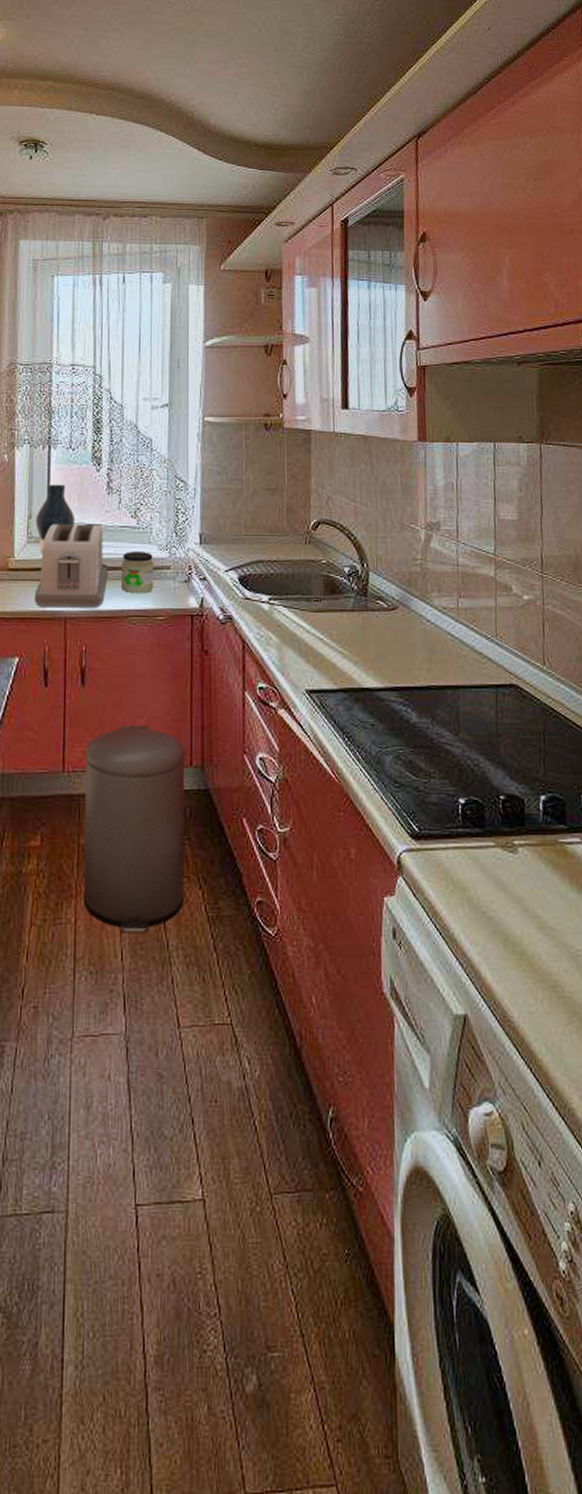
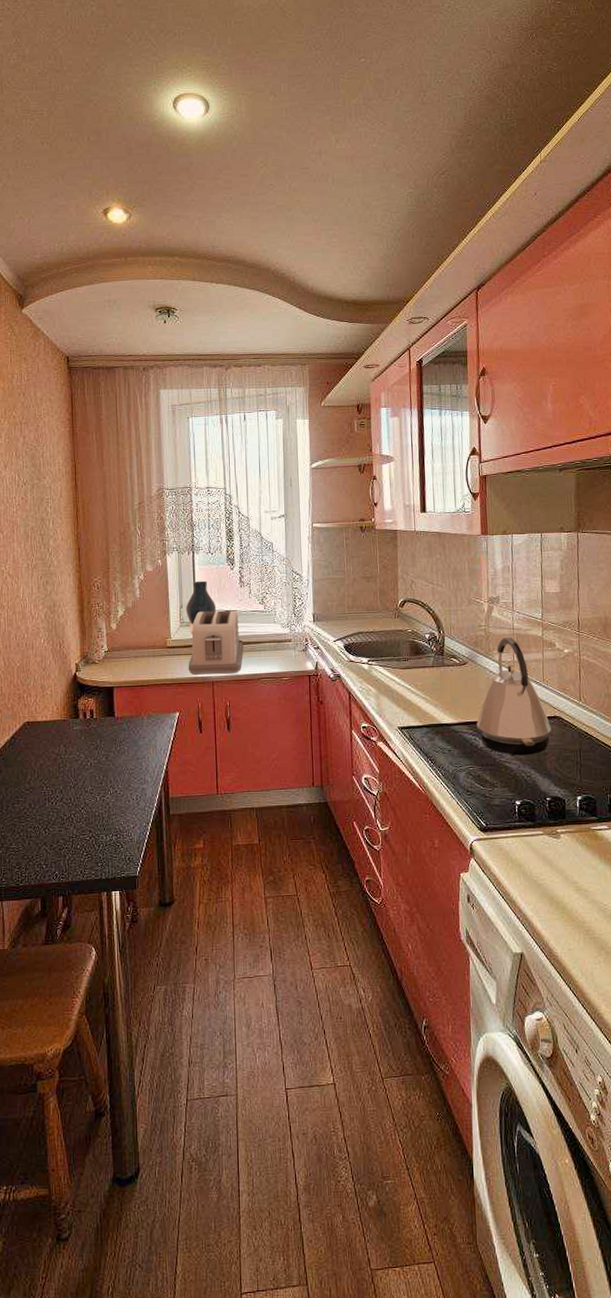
pedal bin: present [83,726,185,934] -> none [233,758,312,907]
jar: present [120,551,154,594] -> none [253,629,279,662]
kettle: none [409,576,507,736] -> present [477,637,552,756]

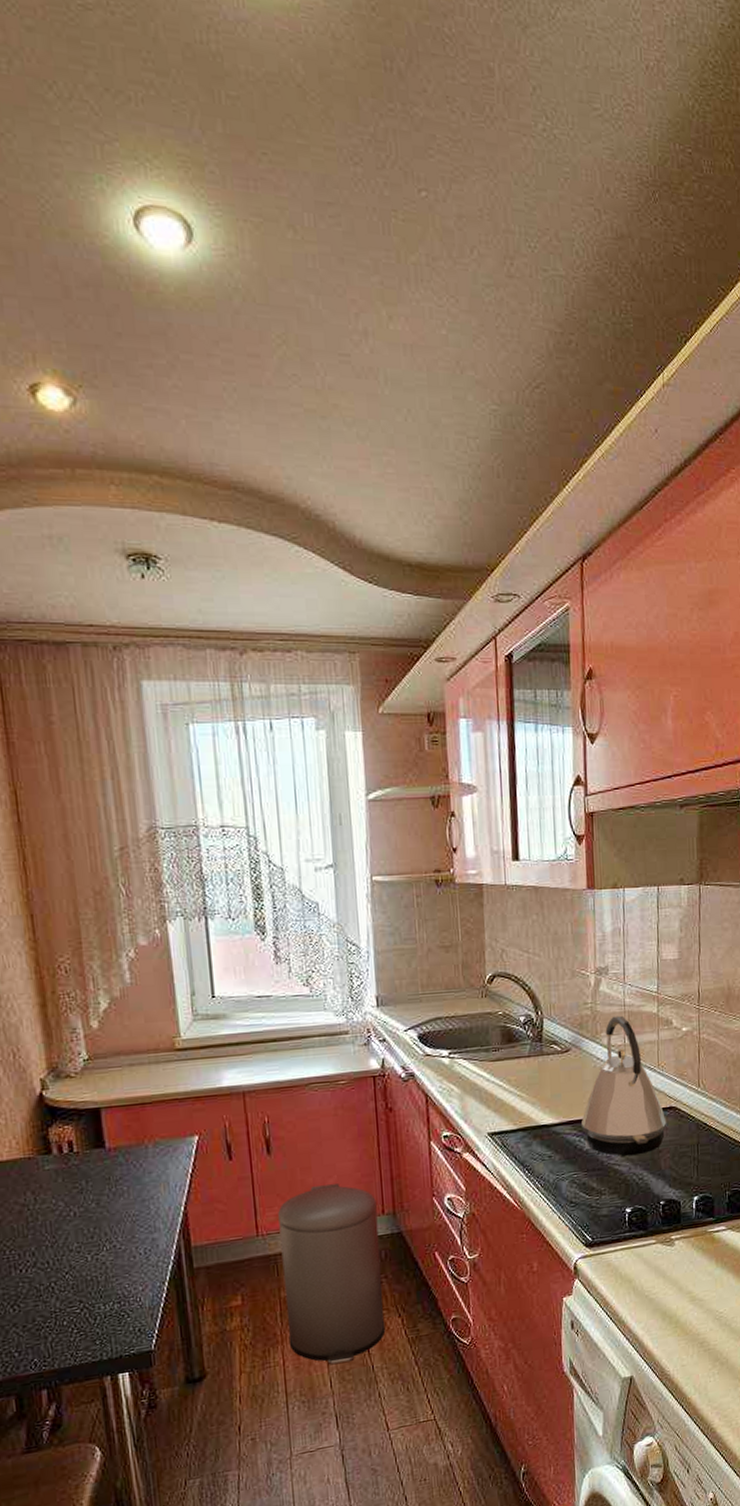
vase: present [185,580,217,634] -> none [198,956,244,1031]
toaster: present [188,610,244,675] -> none [207,995,285,1085]
pedal bin: none [233,758,312,907] -> present [278,1184,386,1366]

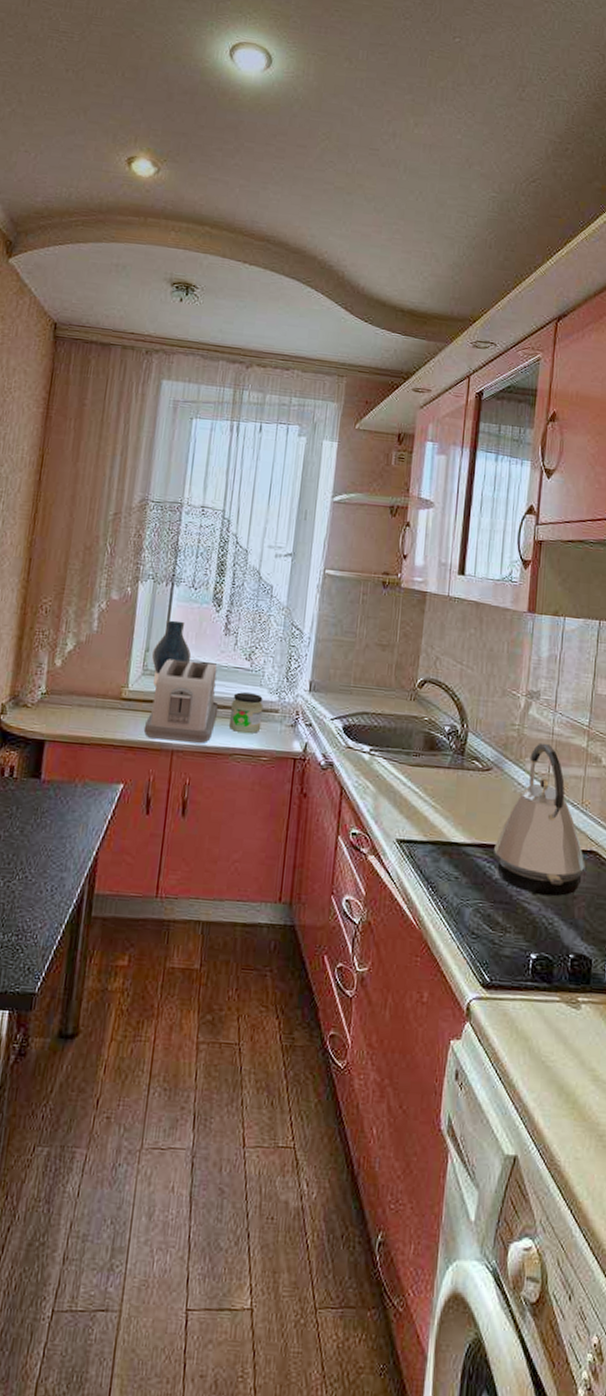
vase: none [198,956,244,1031] -> present [151,620,192,687]
toaster: none [207,995,285,1085] -> present [143,659,219,744]
pedal bin: present [278,1184,386,1366] -> none [163,858,276,1057]
jar: none [296,1019,333,1062] -> present [228,692,264,734]

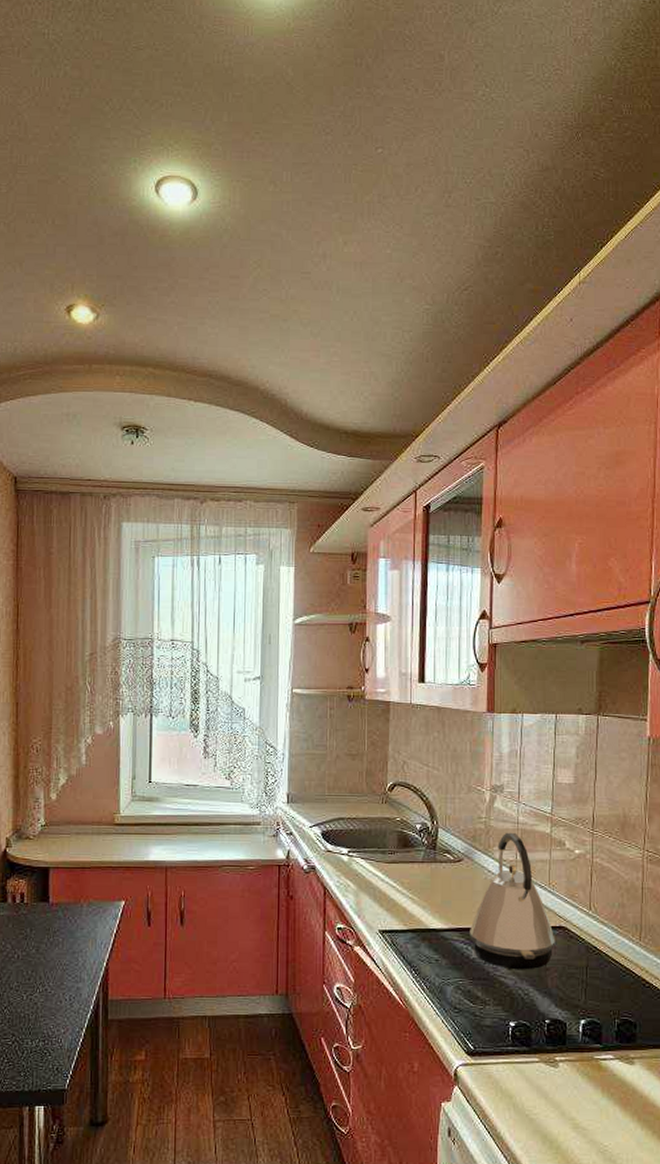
toaster: present [143,659,219,744] -> none [138,784,205,859]
vase: present [151,620,192,687] -> none [138,748,175,811]
jar: present [228,692,264,734] -> none [215,809,246,847]

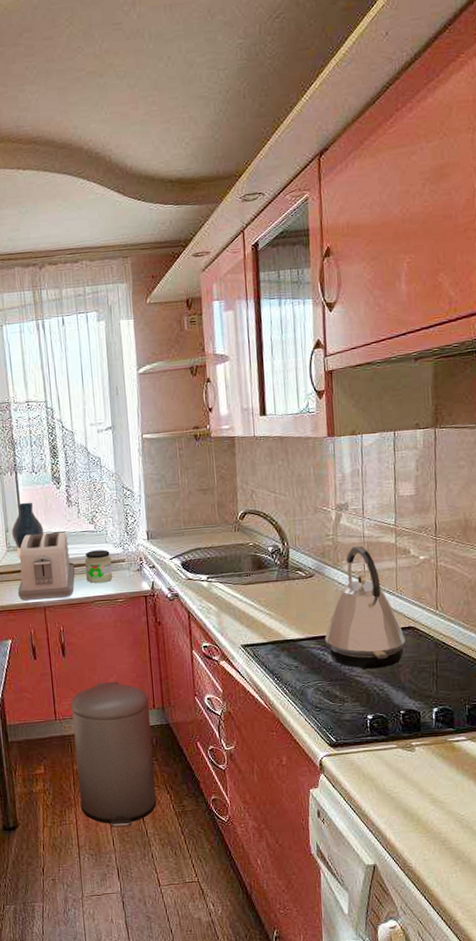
vase: none [138,748,175,811] -> present [11,502,44,559]
toaster: none [138,784,205,859] -> present [17,531,75,601]
pedal bin: none [182,960,271,1132] -> present [71,682,157,828]
jar: none [215,809,246,847] -> present [84,550,113,584]

